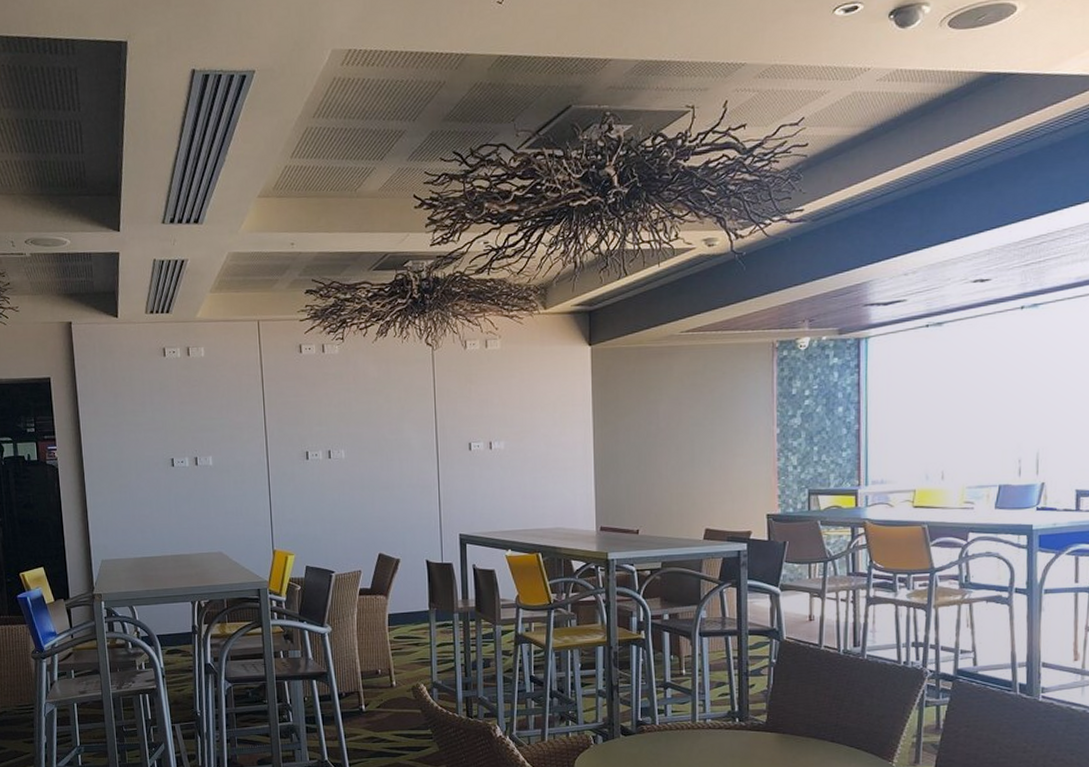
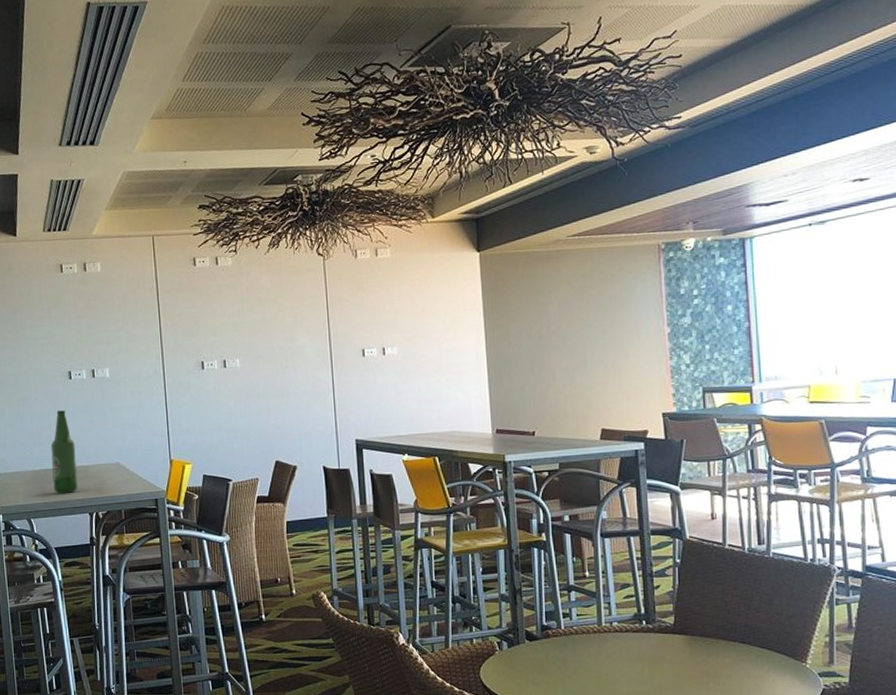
beer bottle: none [153,498,180,581] -> present [51,410,78,493]

